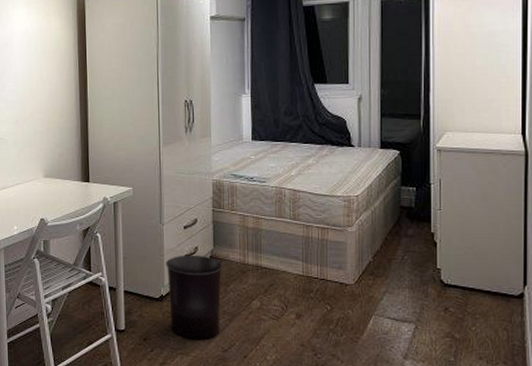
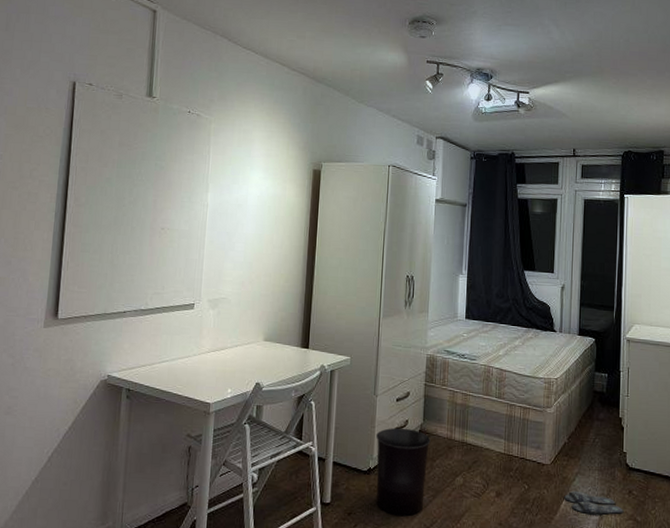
slippers: none [371,309,440,334] -> present [564,490,624,515]

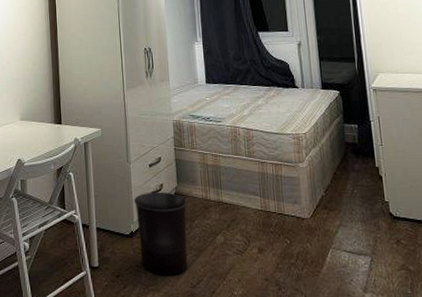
slippers: present [564,490,624,515] -> none [329,243,395,267]

